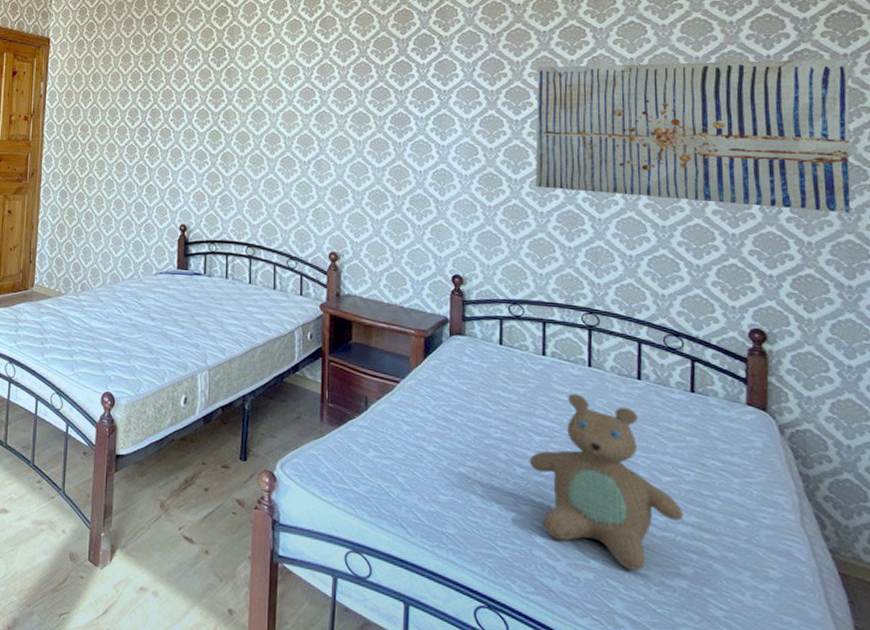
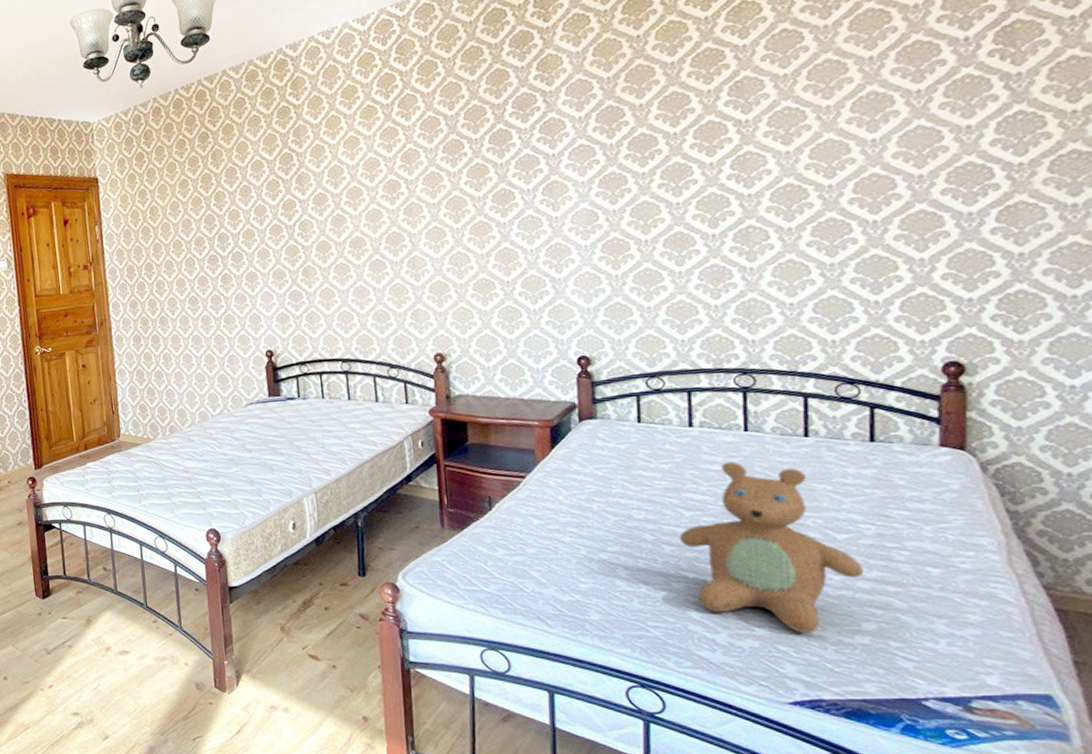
wall art: present [535,58,851,214] -> none [665,21,1078,245]

